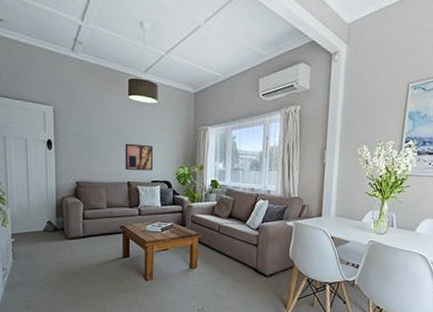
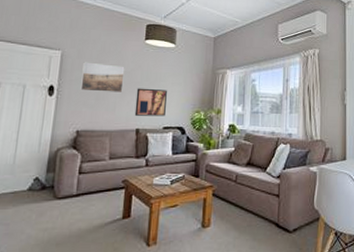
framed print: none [74,117,113,147] -> present [80,62,125,92]

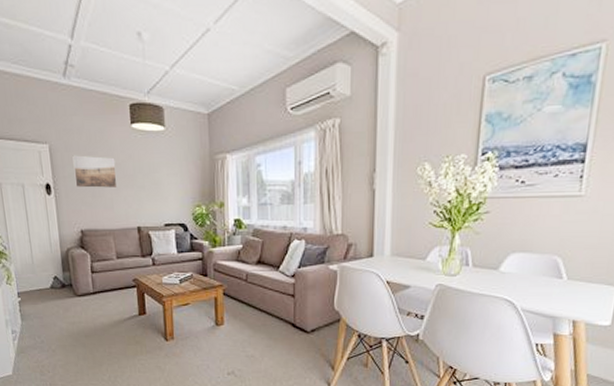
wall art: present [134,88,167,116] -> none [131,181,165,213]

